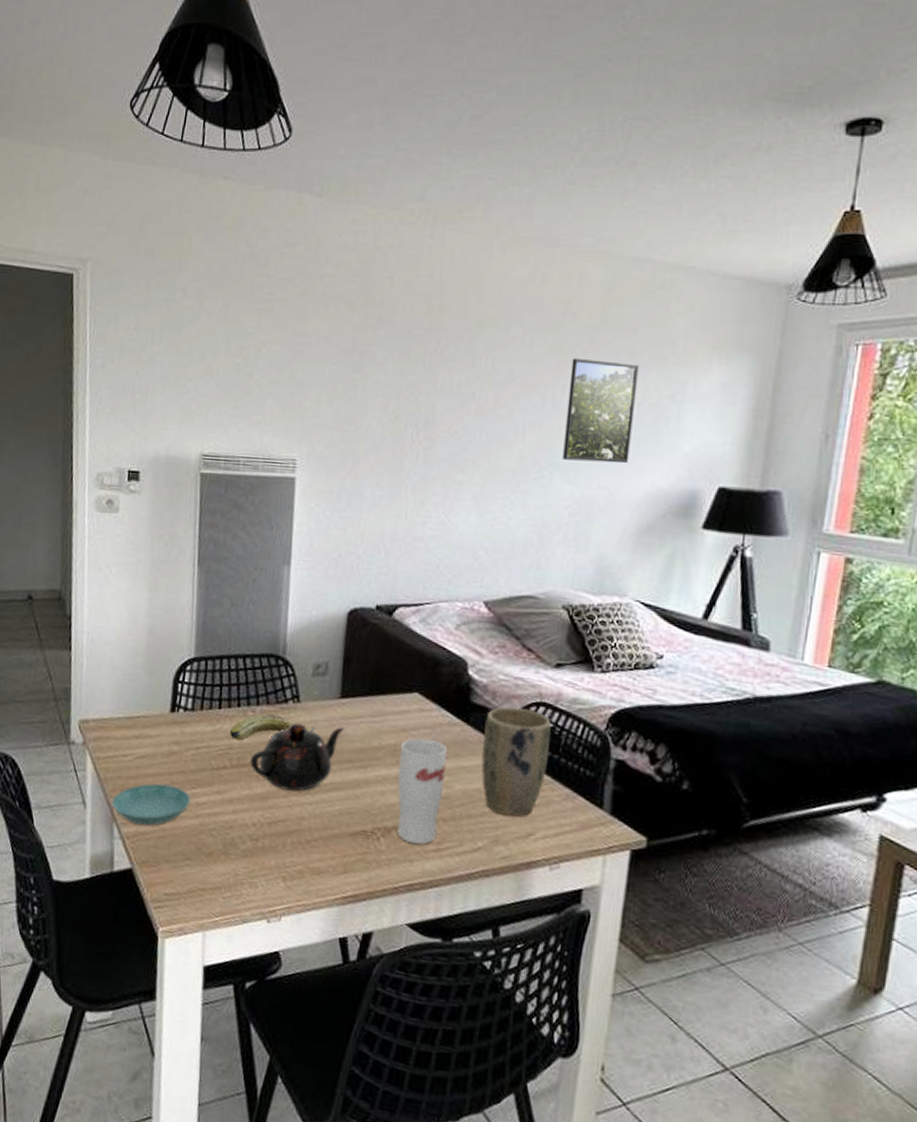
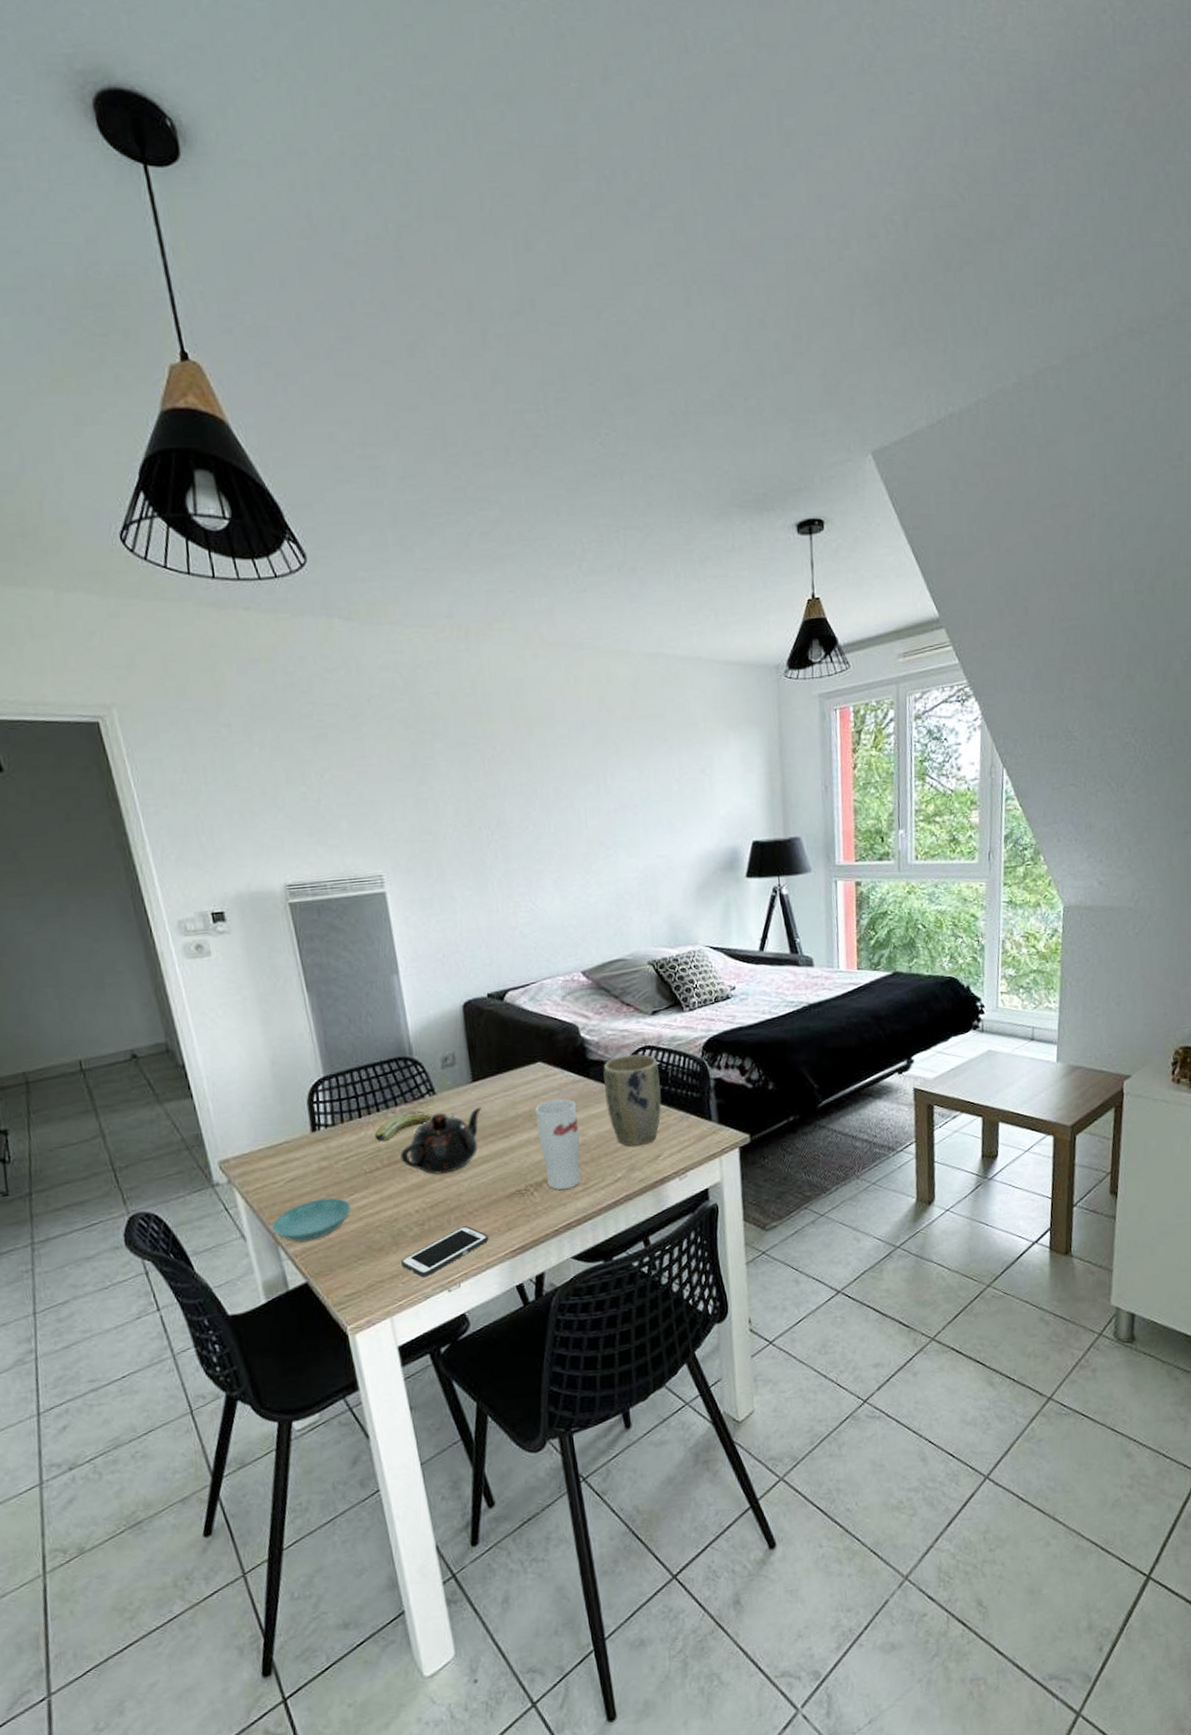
cell phone: none [226,854,322,899] -> present [401,1226,489,1278]
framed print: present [562,357,640,464] -> none [615,747,678,838]

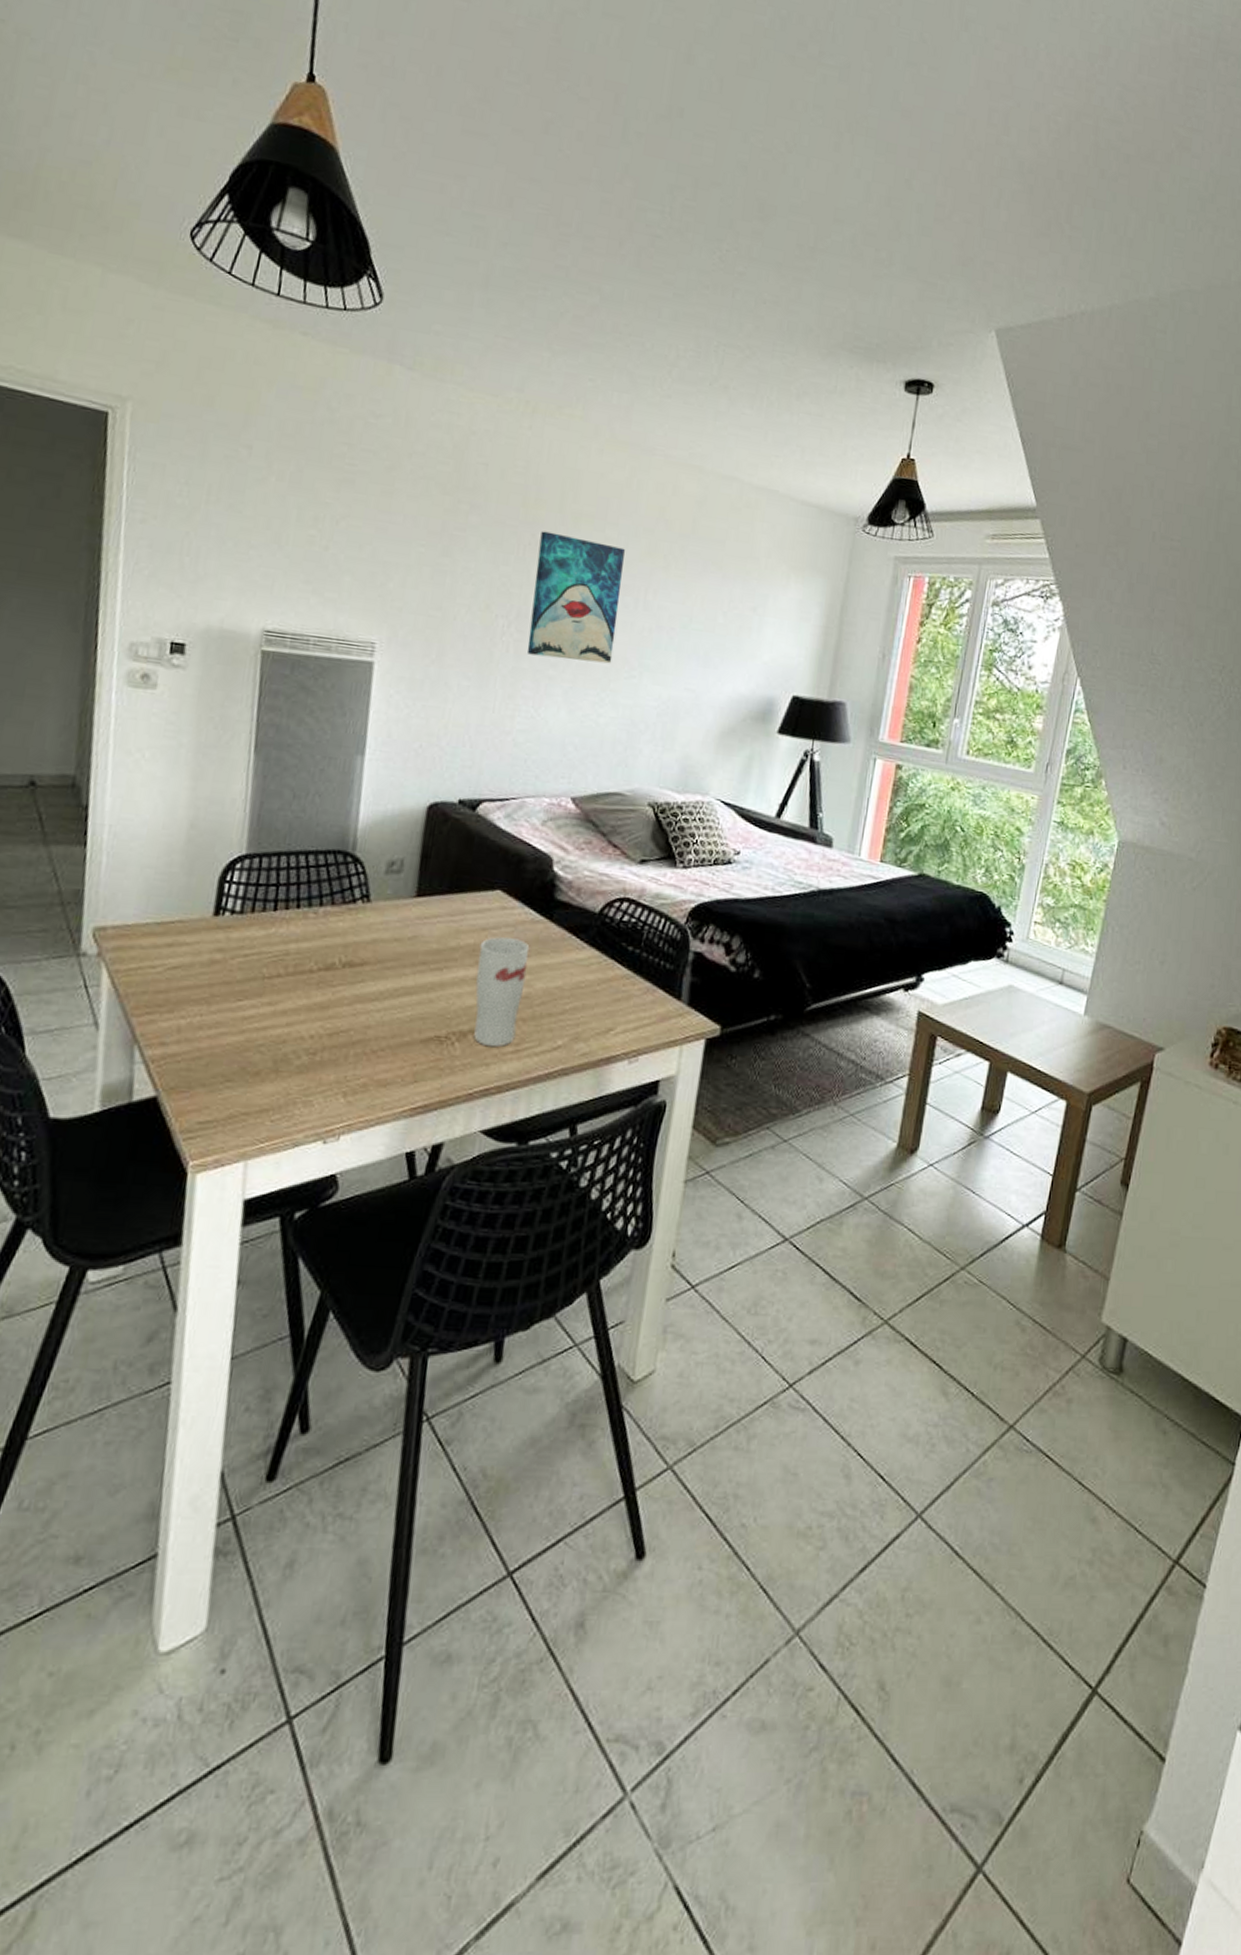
saucer: present [271,1197,351,1242] -> none [133,997,235,1046]
fruit: present [375,1110,454,1142] -> none [286,915,386,945]
teapot: present [400,1107,482,1175] -> none [309,924,419,998]
cell phone: present [401,1226,489,1278] -> none [276,1066,389,1120]
wall art: none [500,741,589,856] -> present [526,531,625,664]
plant pot: present [603,1054,662,1146] -> none [563,902,634,1013]

